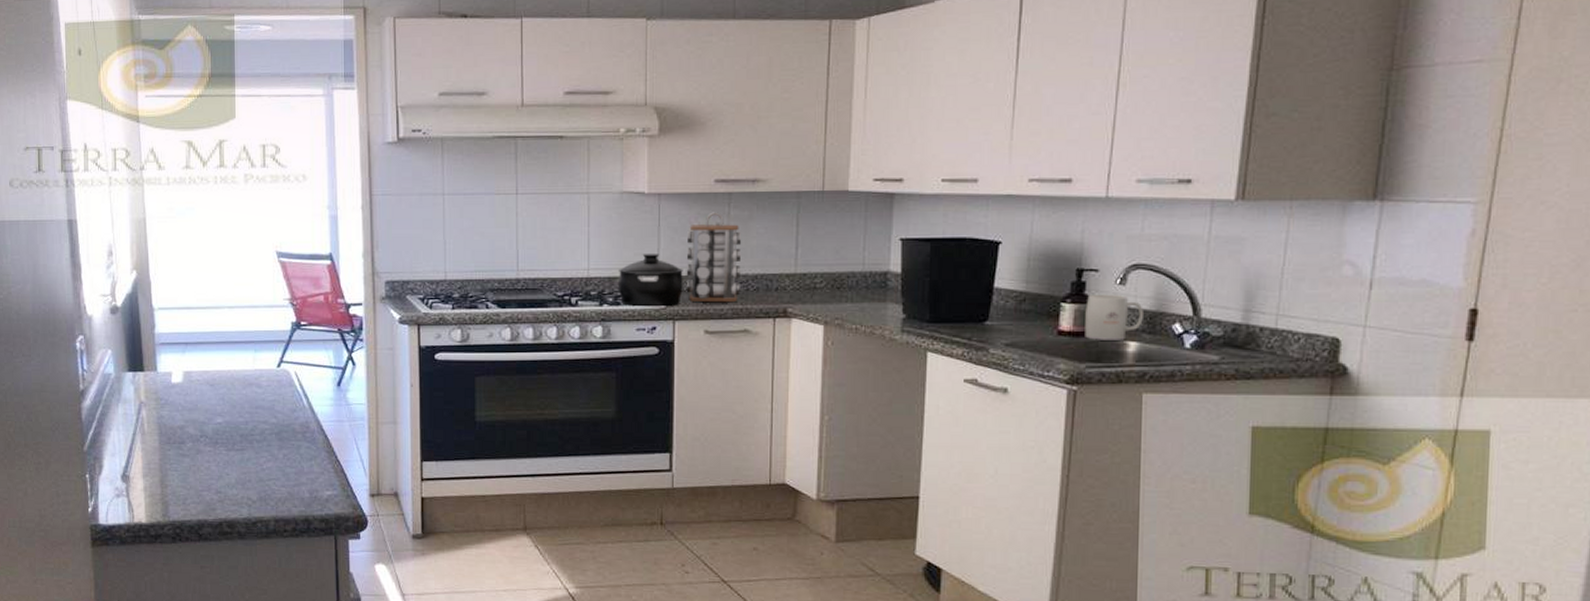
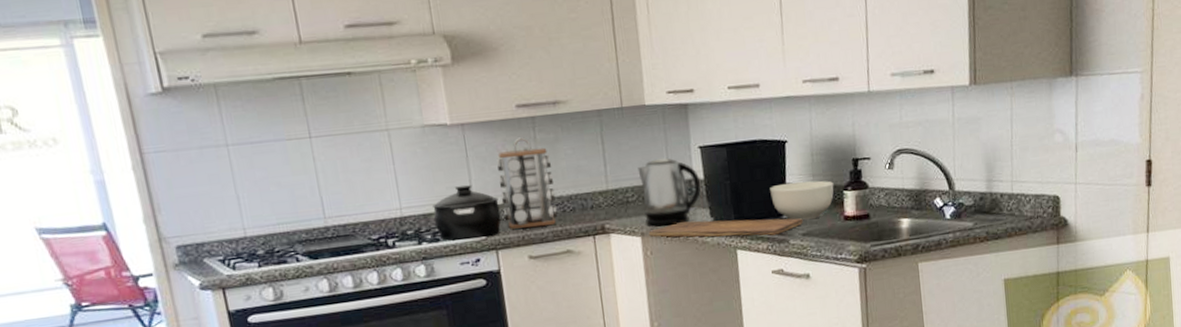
kettle: none [830,246,897,317] -> present [637,157,702,227]
cutting board: none [832,315,1008,343] -> present [648,218,803,238]
bowl: none [974,287,1050,330] -> present [770,180,834,221]
mug: present [1085,294,1143,340] -> none [864,178,911,221]

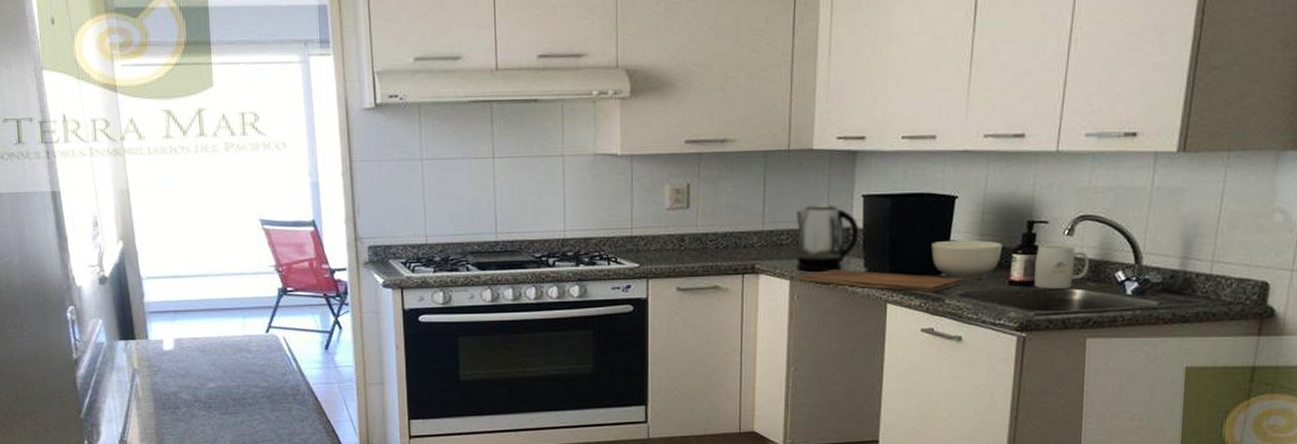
saucepan: present [433,185,502,241] -> none [594,214,656,266]
spice rack: present [496,137,558,230] -> none [658,172,710,261]
mug: none [864,178,911,221] -> present [1034,244,1089,289]

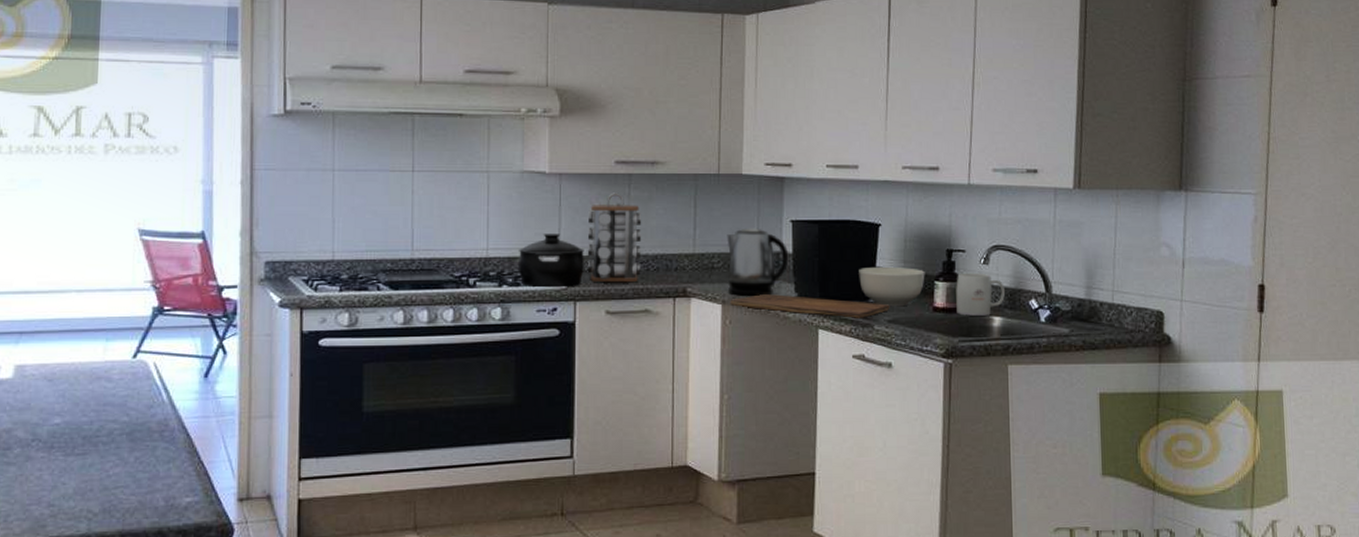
saucepan: none [594,214,656,266] -> present [519,234,584,288]
spice rack: none [658,172,710,261] -> present [587,192,641,283]

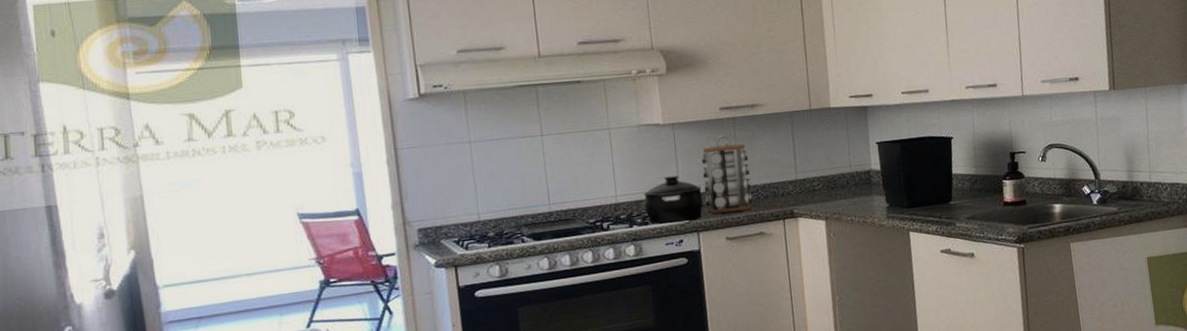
kettle: present [727,228,789,296] -> none [823,152,879,211]
cutting board: present [730,294,890,320] -> none [832,204,968,221]
bowl: present [859,266,925,307] -> none [938,171,994,206]
mug: present [956,272,1005,316] -> none [1020,169,1062,207]

